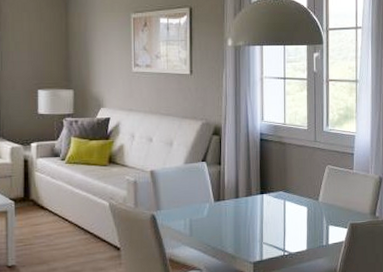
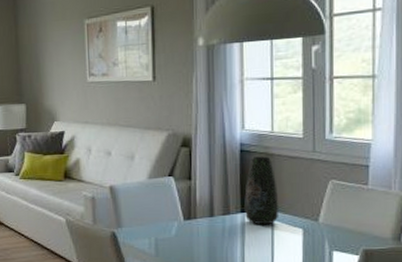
vase: none [263,144,289,205] -> present [244,156,278,225]

